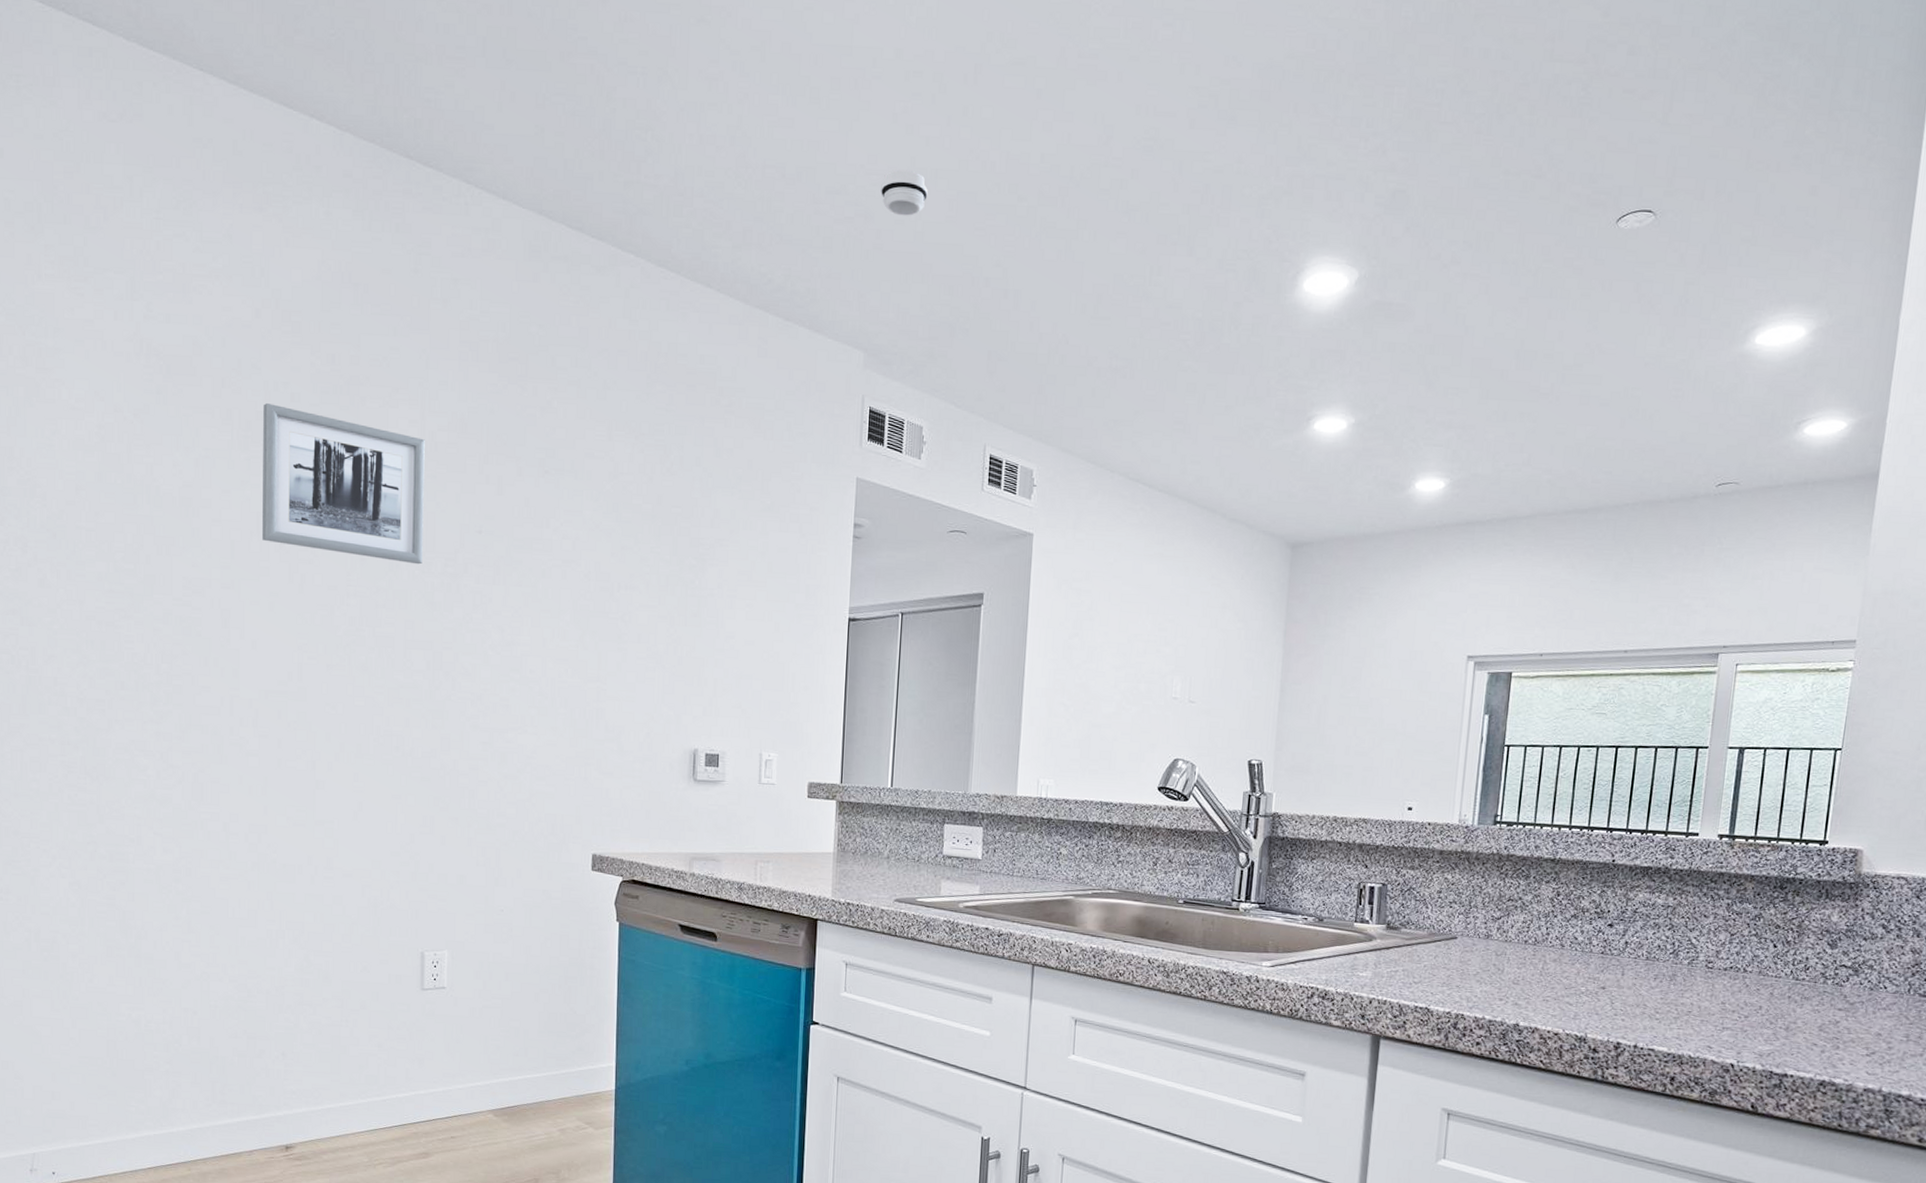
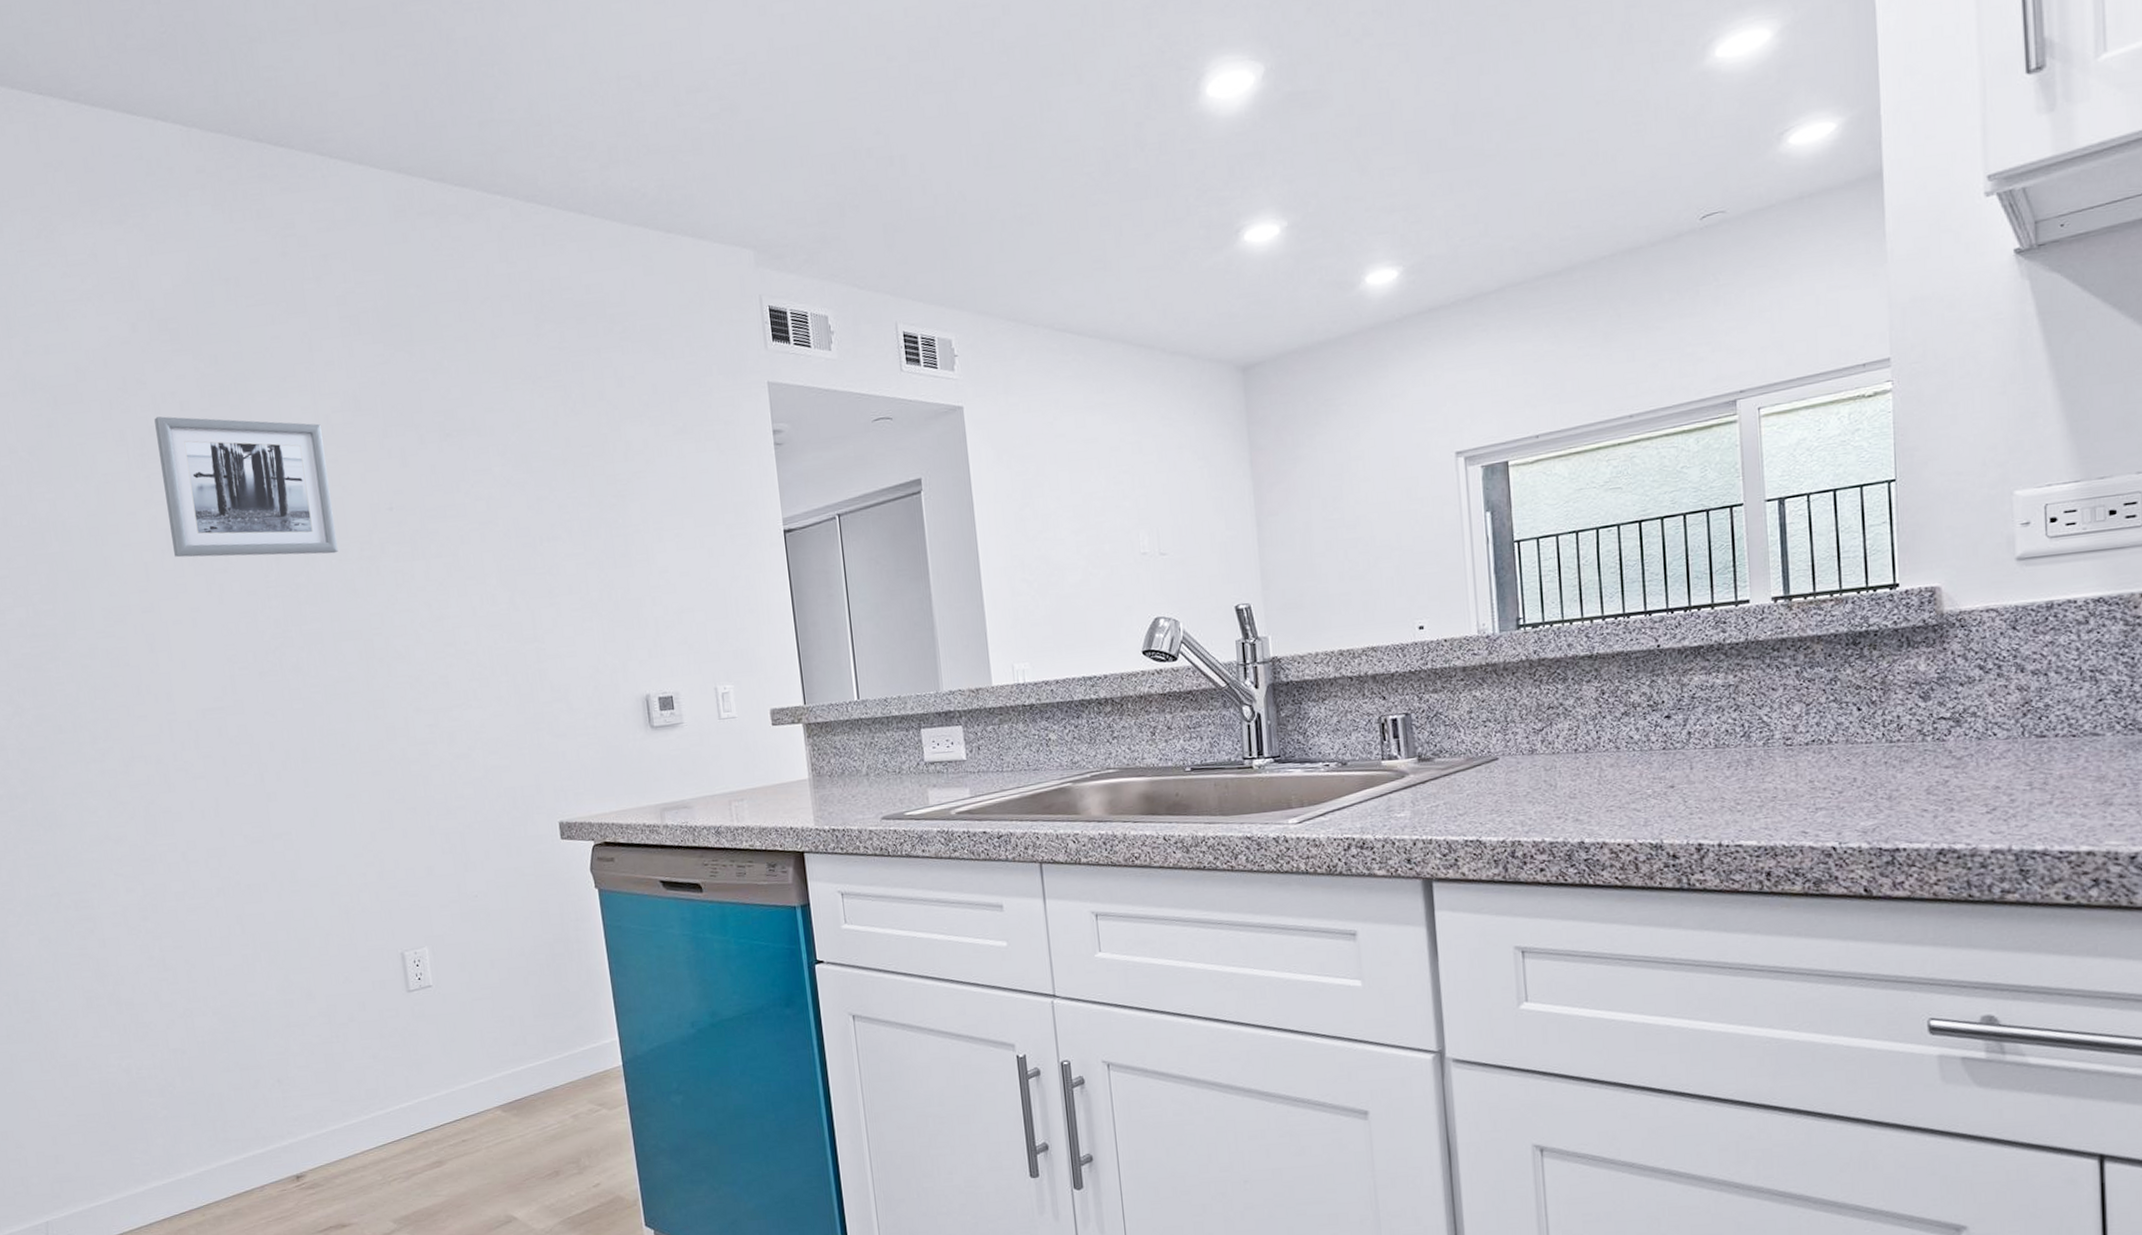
smoke detector: present [881,169,928,216] -> none [742,52,792,102]

